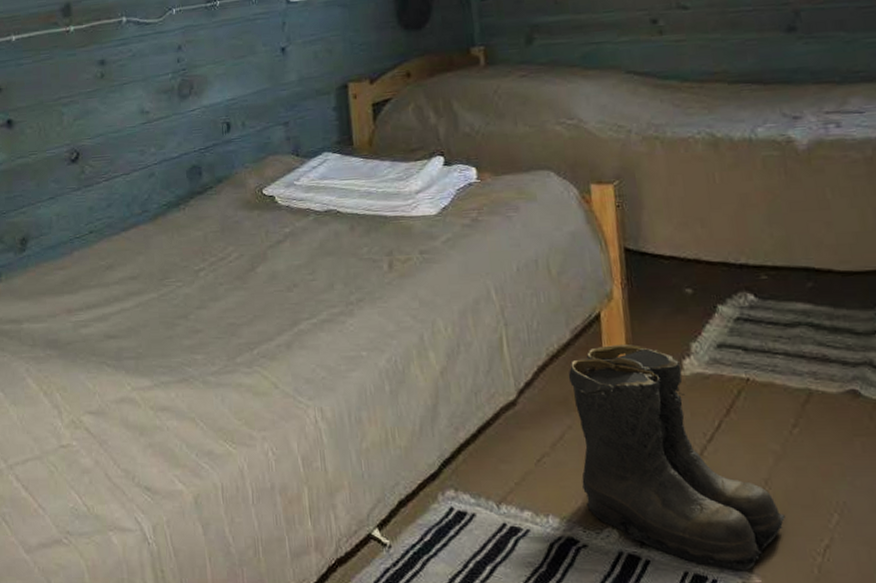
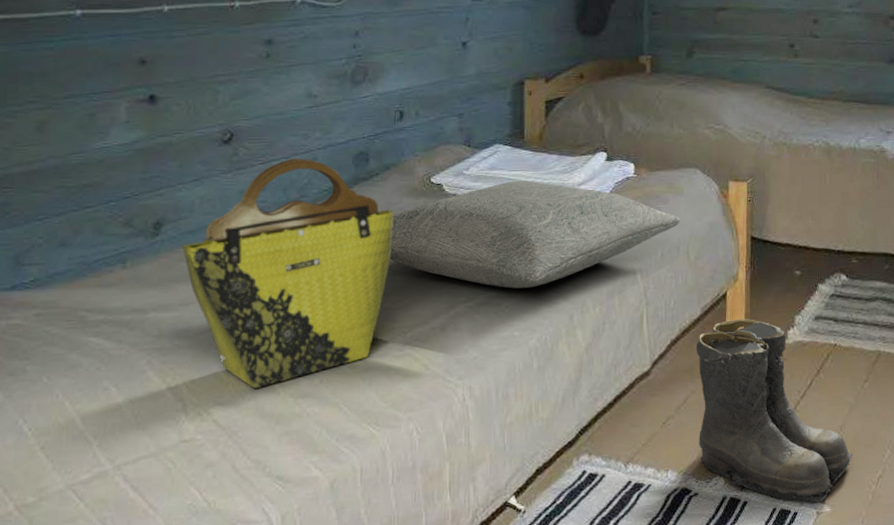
tote bag: none [45,174,232,400] -> present [182,158,394,390]
pillow: none [228,189,537,305] -> present [390,180,681,289]

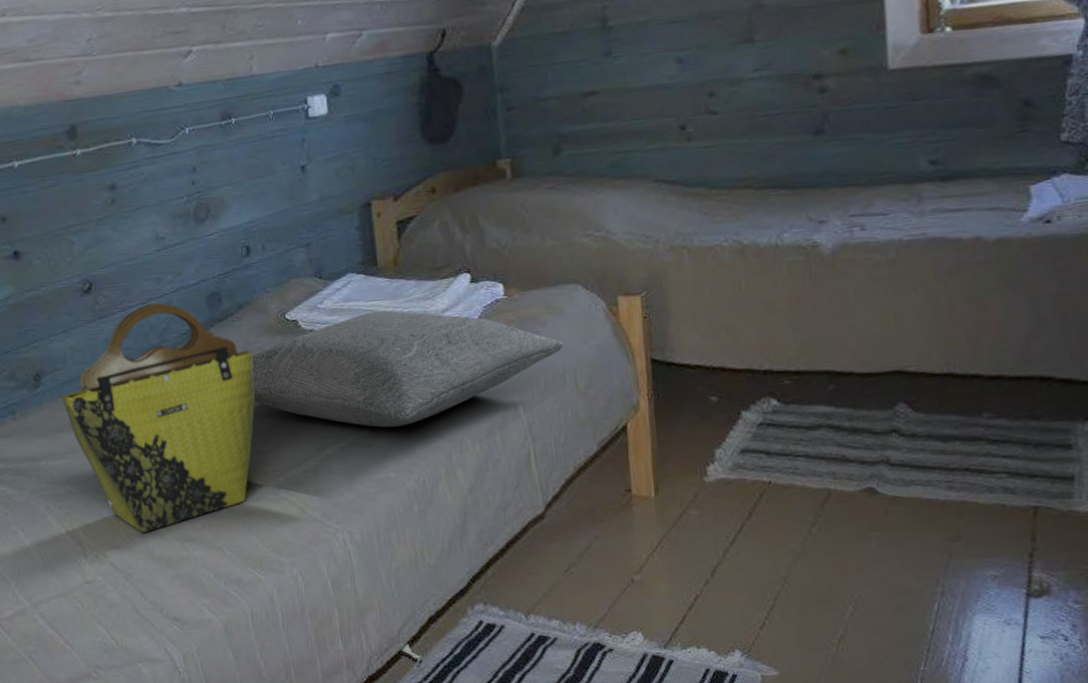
boots: present [695,319,852,505] -> none [595,454,803,667]

